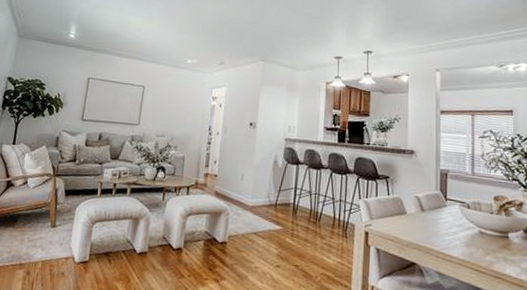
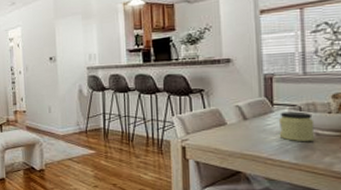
jar: none [450,207,479,240] -> present [278,111,315,142]

